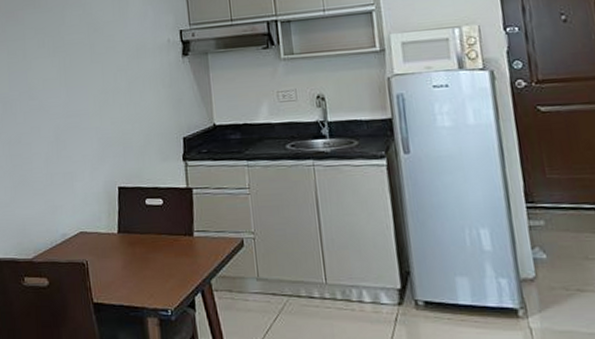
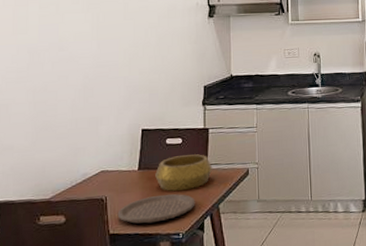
plate: none [99,262,183,295] -> present [117,194,195,224]
decorative bowl: none [136,218,201,261] -> present [155,154,213,192]

